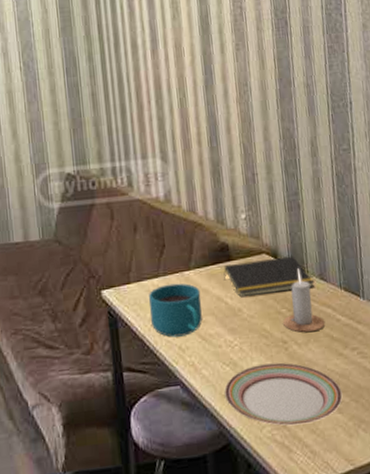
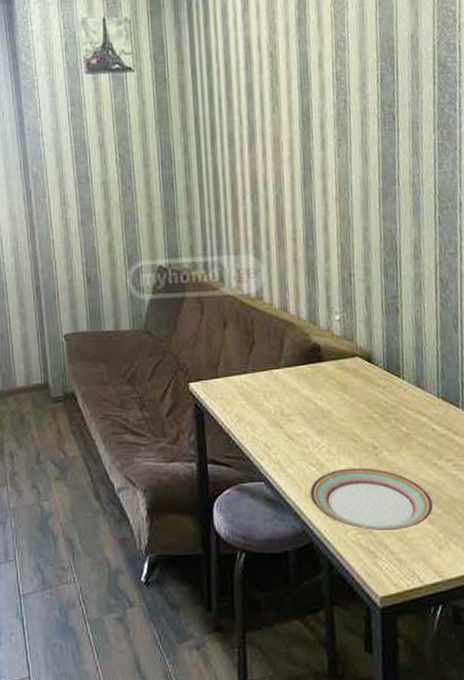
cup: present [149,283,202,338] -> none [236,381,290,434]
notepad: present [223,255,315,298] -> none [313,360,411,400]
candle: present [283,268,325,333] -> none [374,374,420,440]

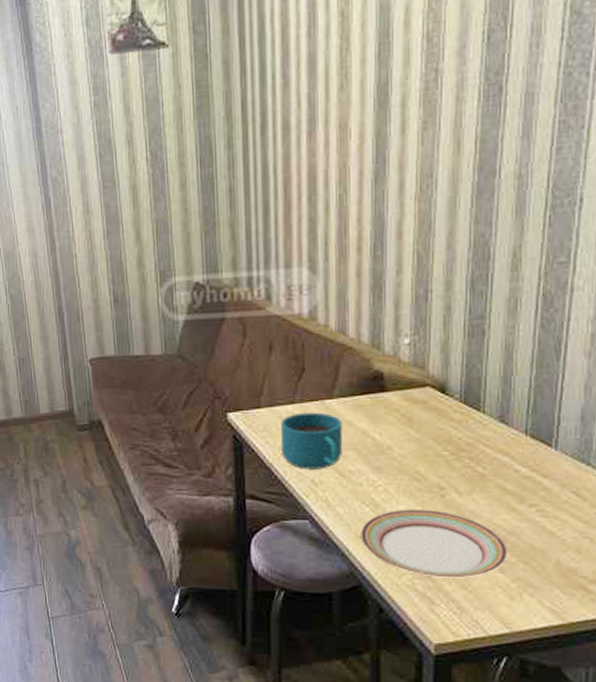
cup: none [236,381,290,434] -> present [280,412,343,469]

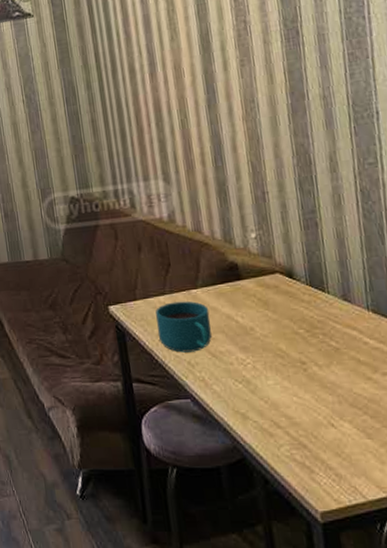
plate: present [361,509,508,578] -> none [237,383,372,447]

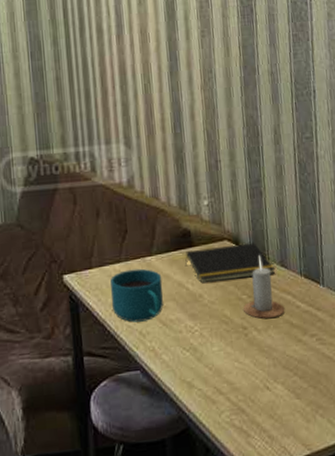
notepad: none [232,275,337,317] -> present [184,242,276,284]
candle: none [300,289,350,355] -> present [243,255,285,319]

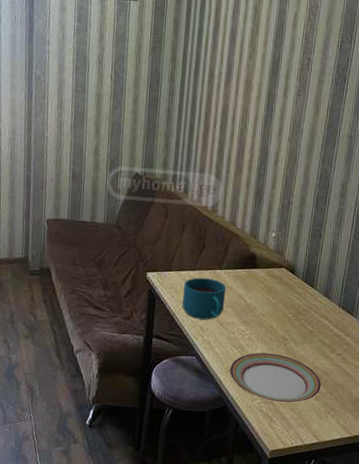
notepad: present [184,242,276,284] -> none [246,271,320,301]
plate: none [184,348,301,411] -> present [229,352,322,403]
candle: present [243,255,285,319] -> none [287,285,321,336]

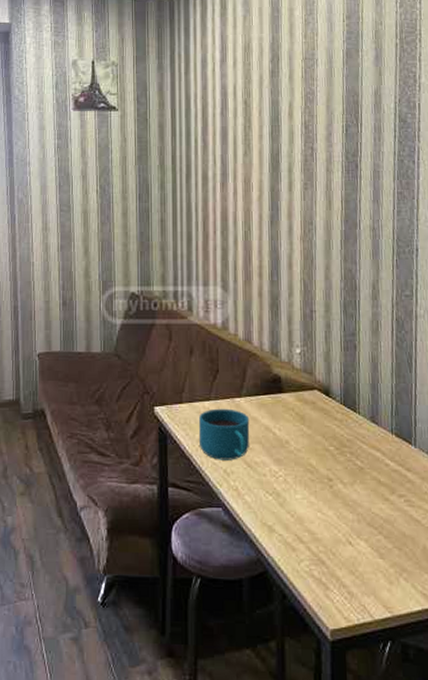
plate: present [229,352,322,403] -> none [266,498,386,564]

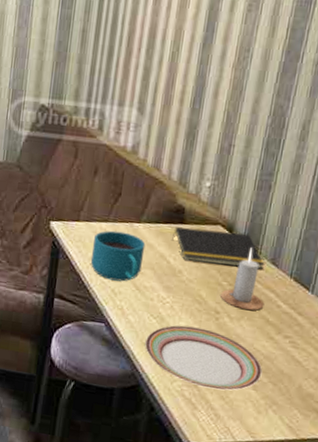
plate: none [266,498,386,564] -> present [145,325,263,390]
notepad: none [273,395,366,431] -> present [171,226,265,269]
candle: none [330,408,373,474] -> present [220,248,265,311]

